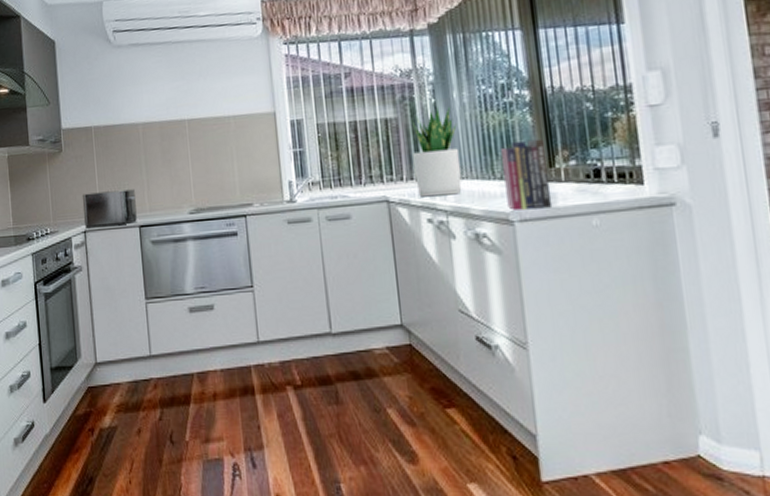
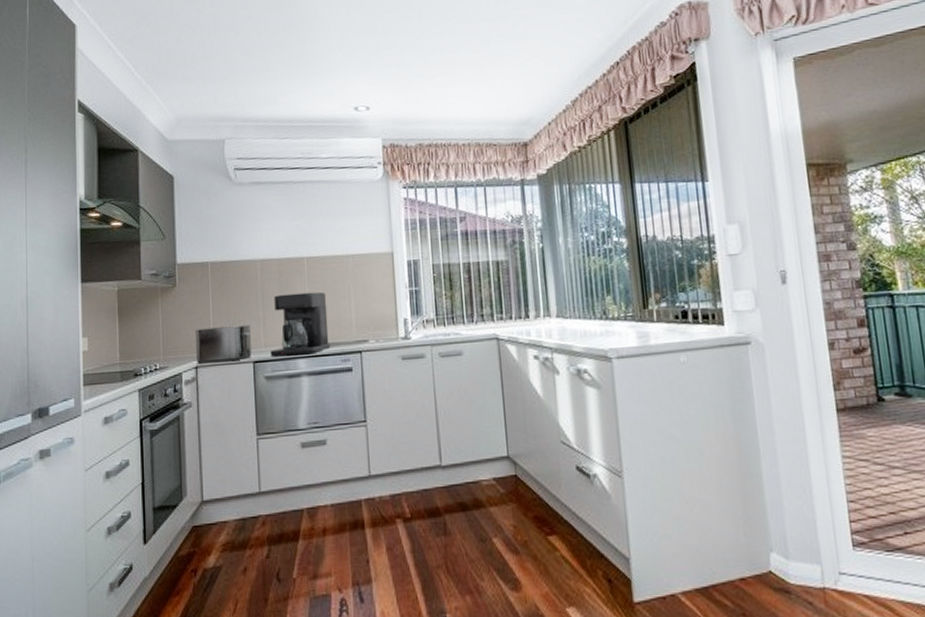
coffee maker: none [155,154,215,221] -> present [270,291,331,357]
planter: present [411,106,462,197] -> none [520,250,566,335]
books: present [501,138,553,211] -> none [601,282,646,348]

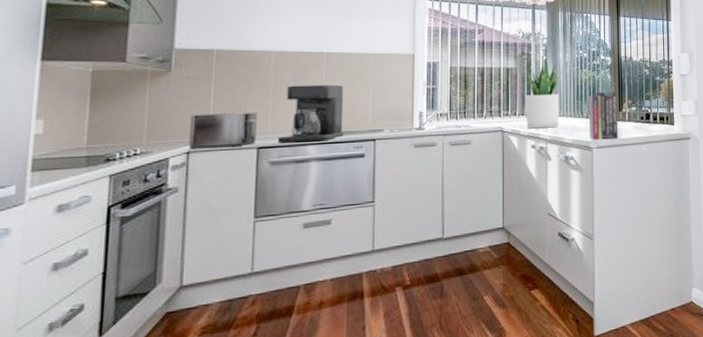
planter: none [520,250,566,335] -> present [526,63,560,129]
books: none [601,282,646,348] -> present [589,91,619,140]

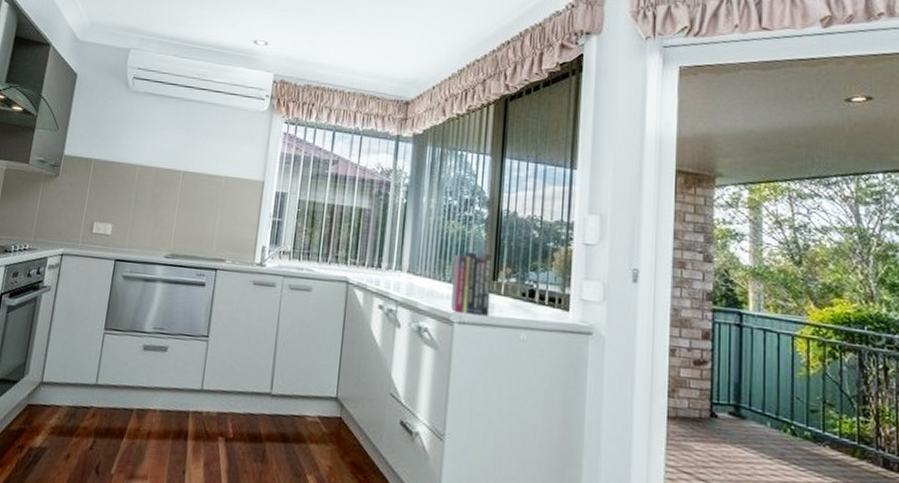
toaster: present [188,112,257,149] -> none [62,219,119,256]
coffee maker: present [277,84,344,143] -> none [131,201,195,263]
planter: present [526,63,560,129] -> none [375,207,421,289]

